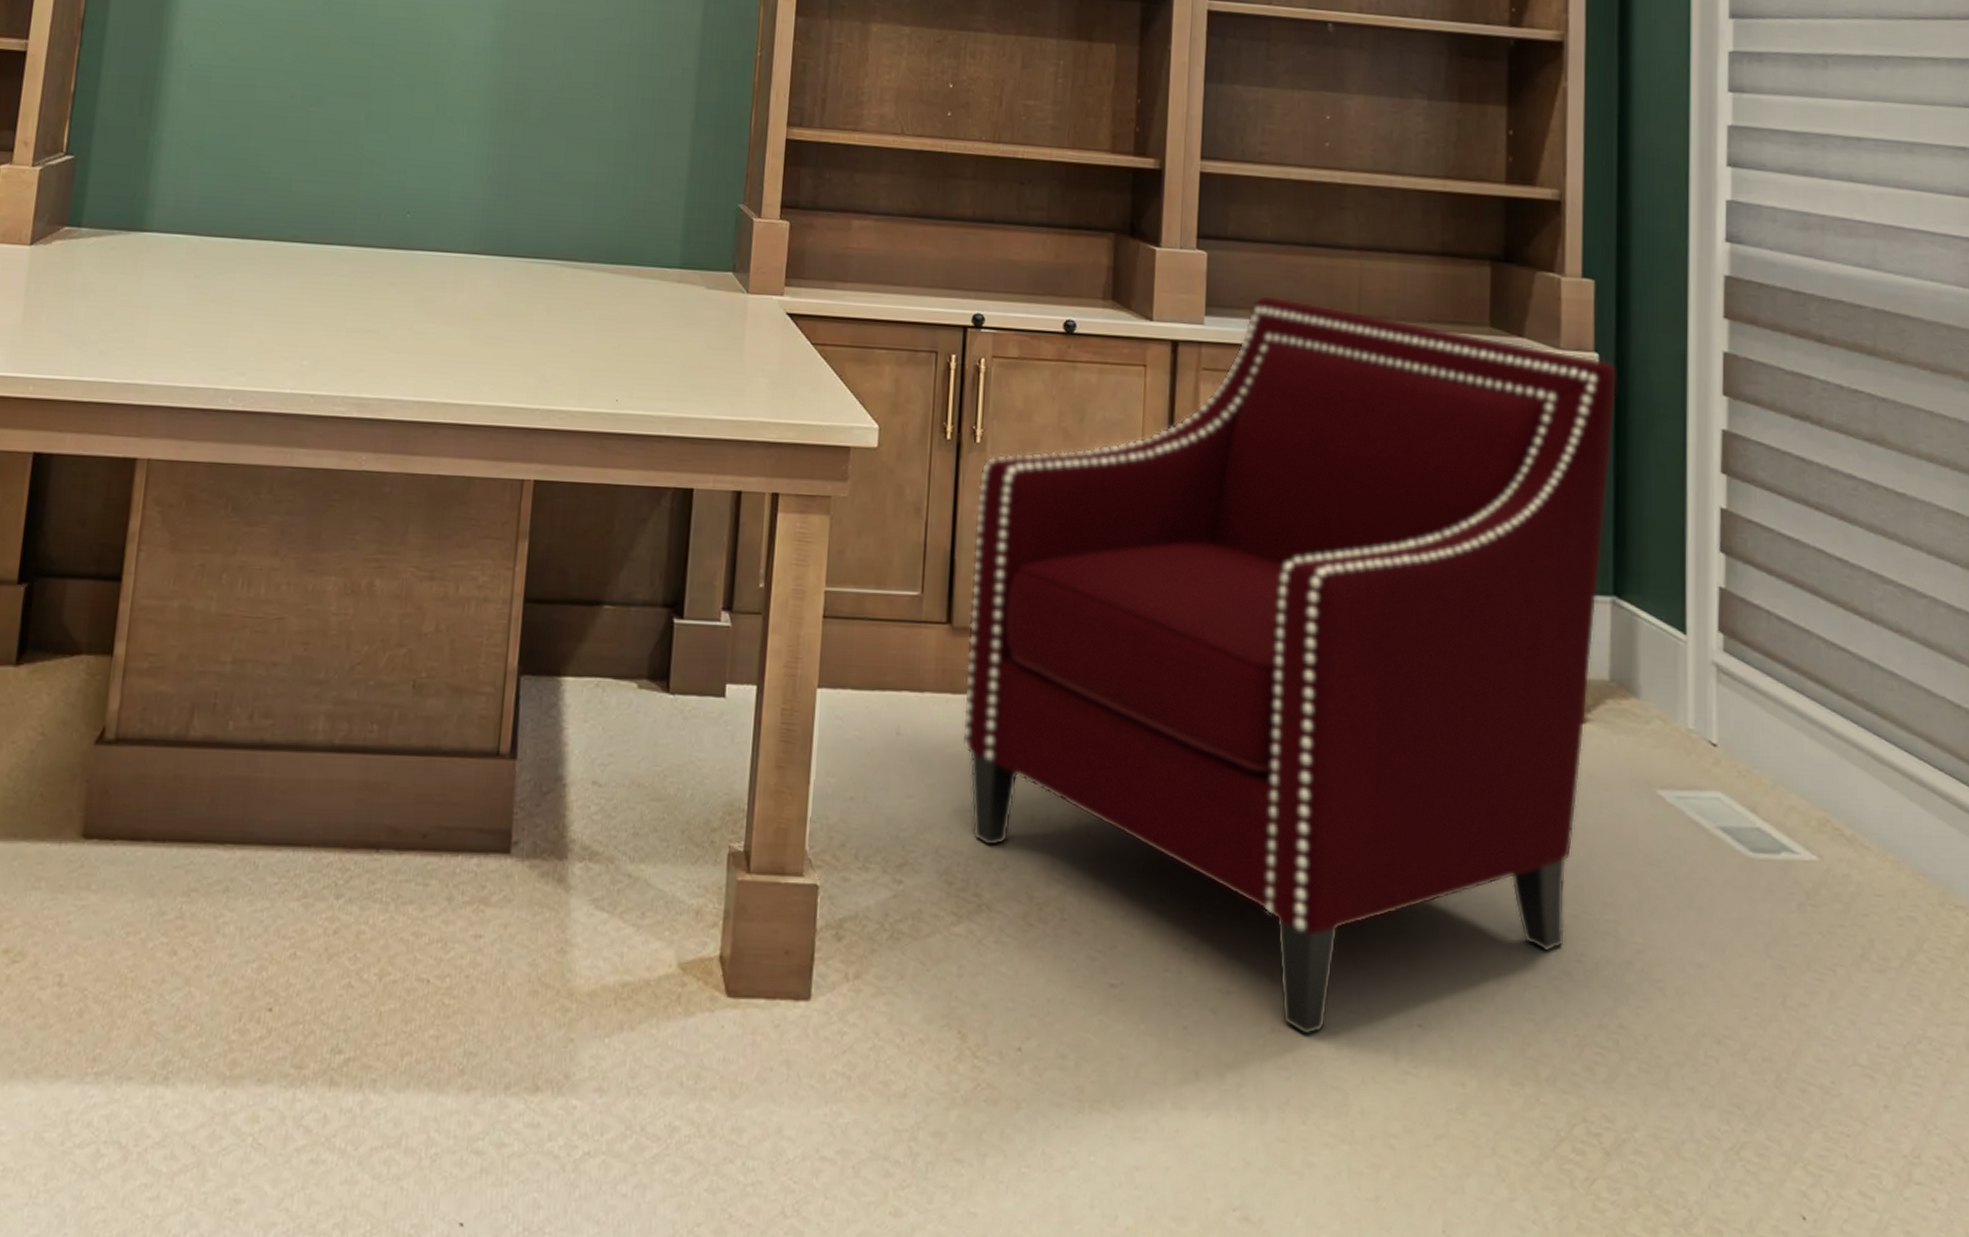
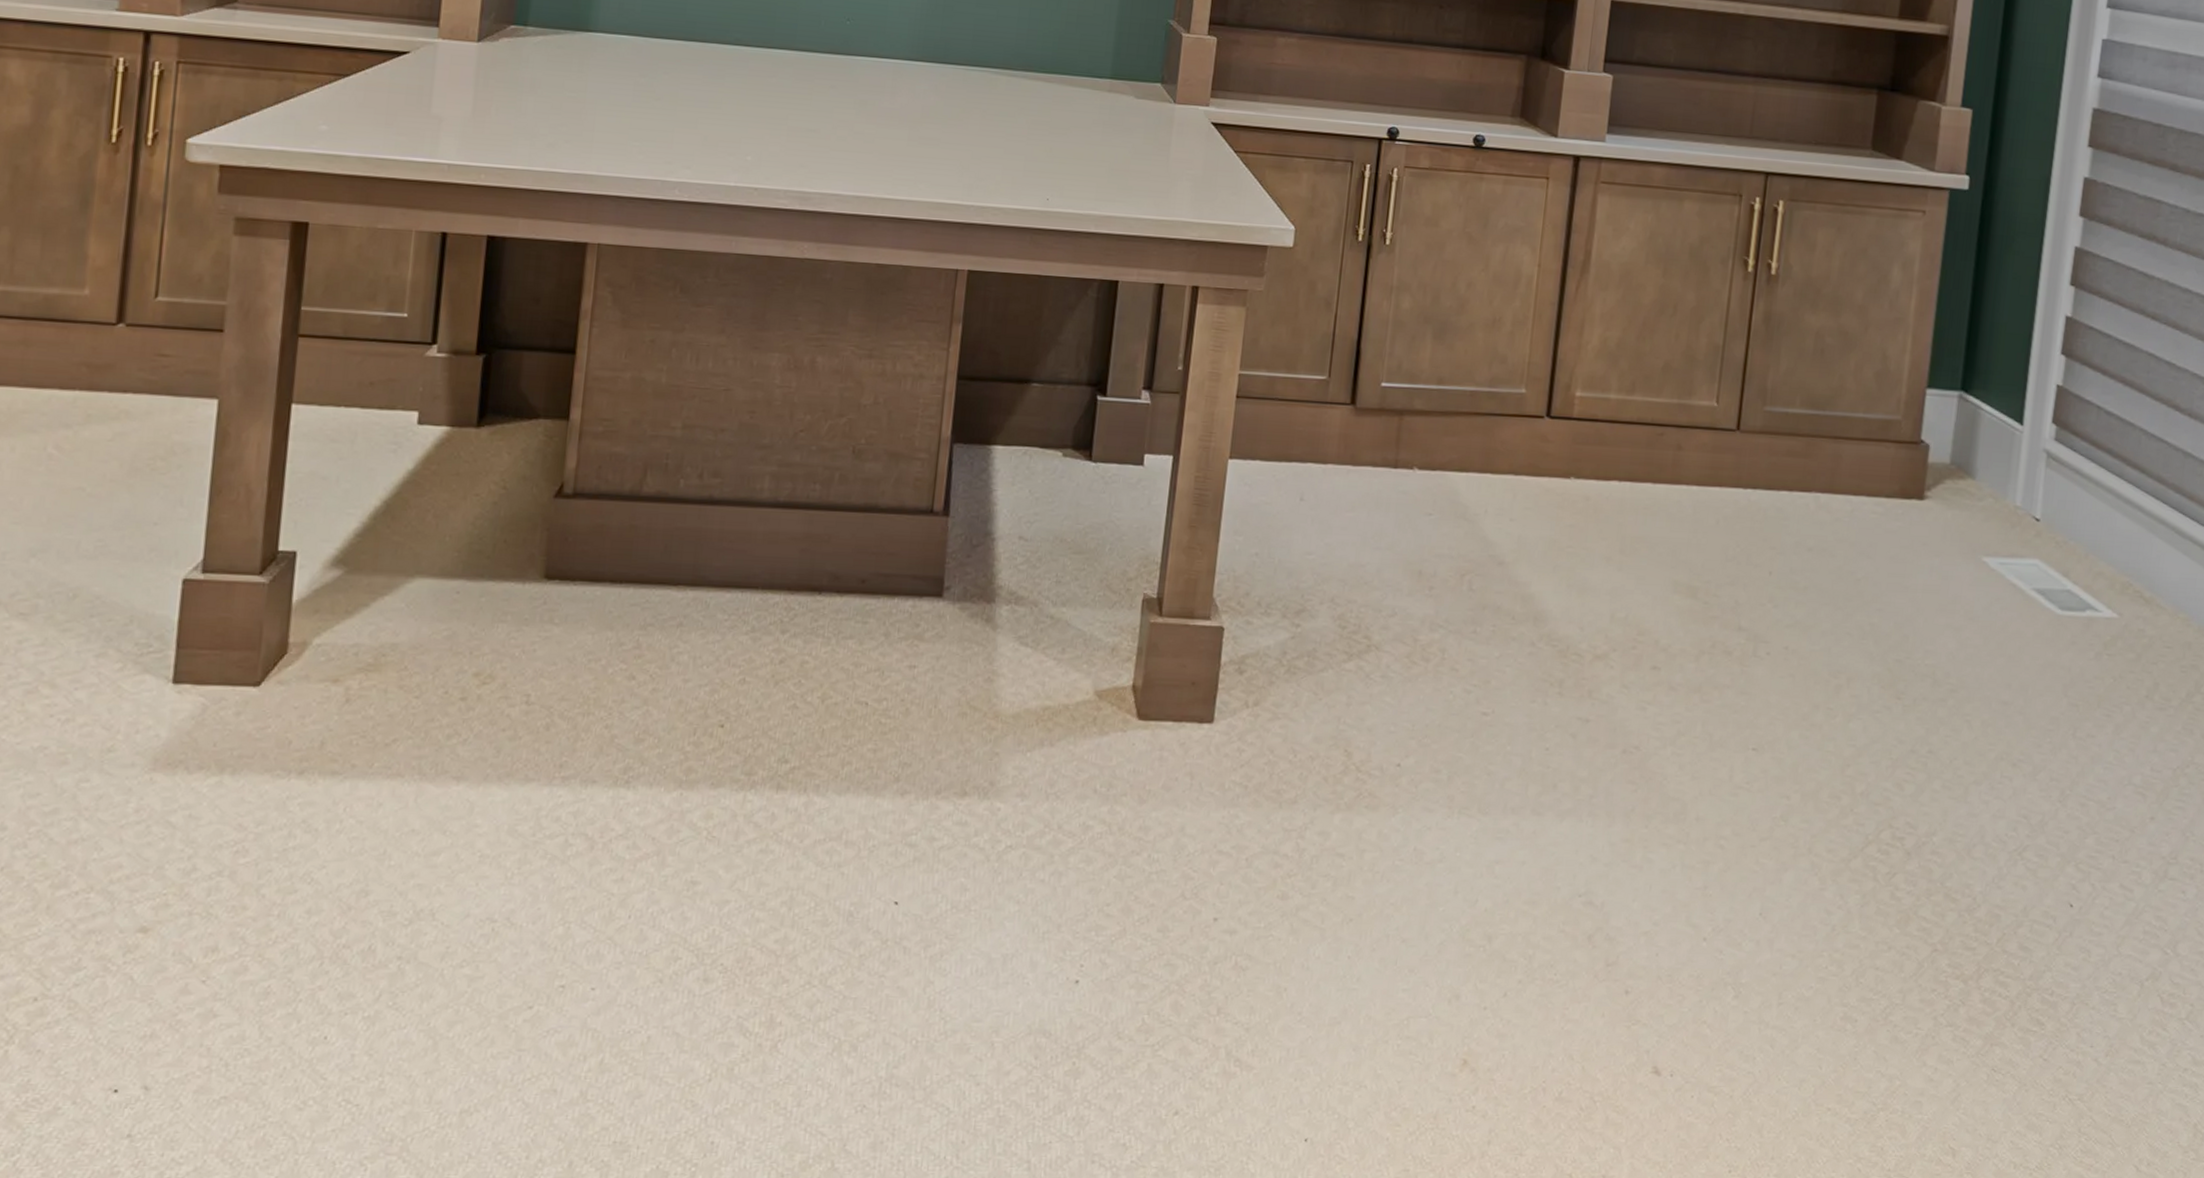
armchair: present [962,295,1617,1036] -> none [1360,116,1985,757]

